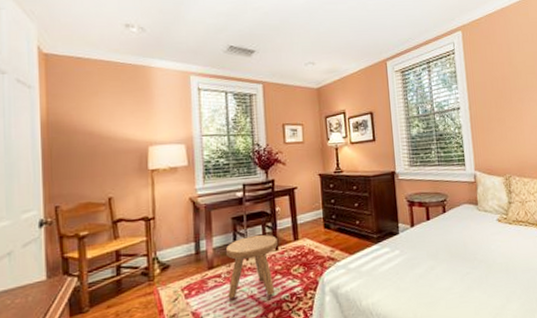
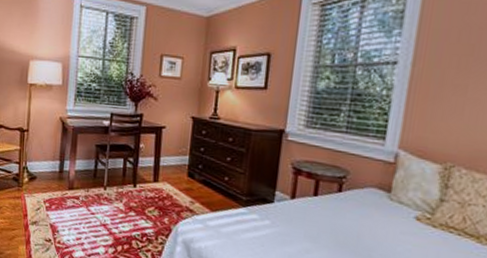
stool: present [225,235,278,299] -> none [83,167,137,230]

